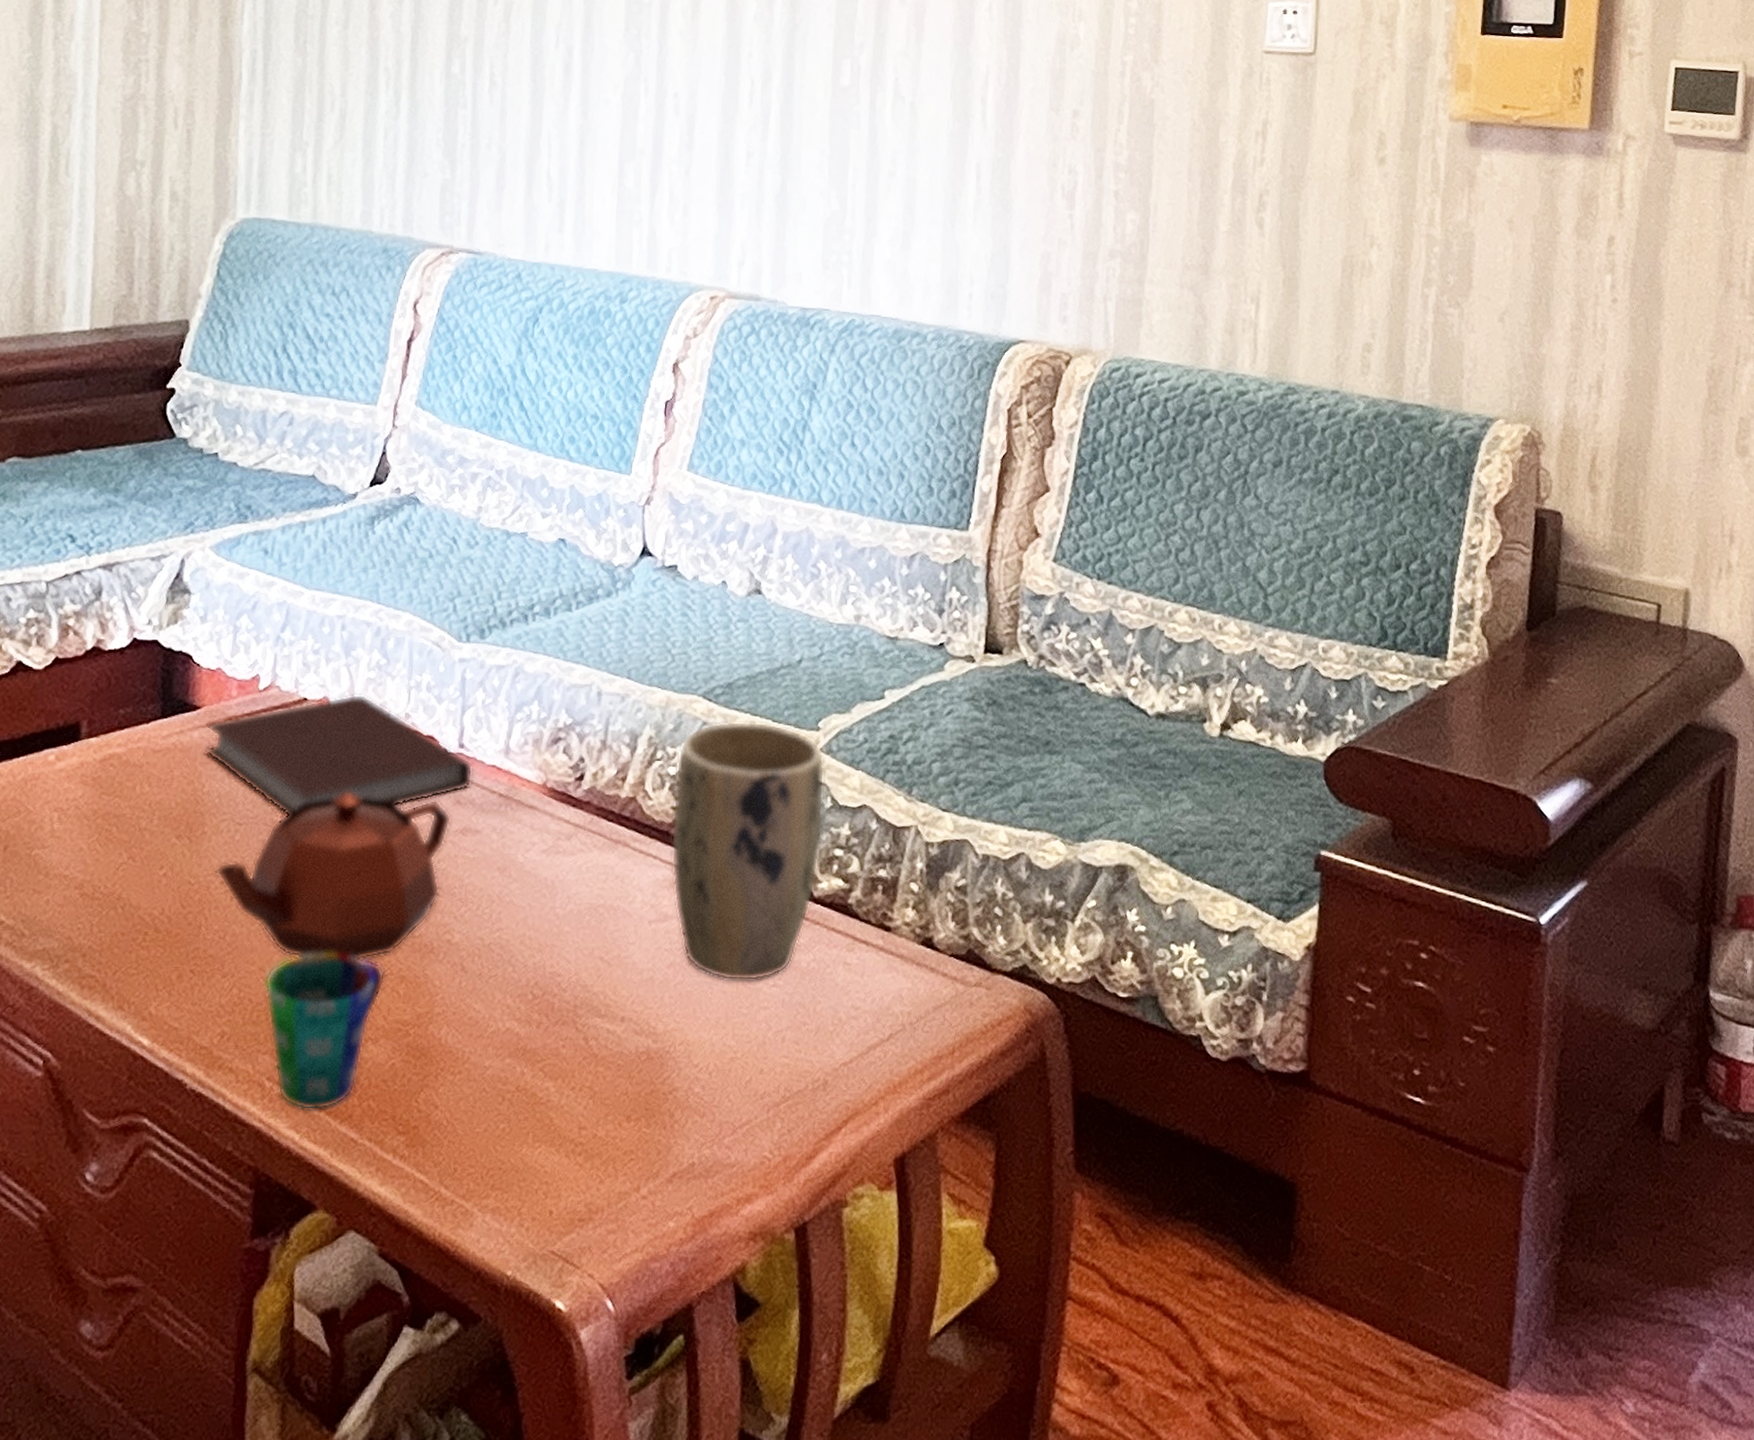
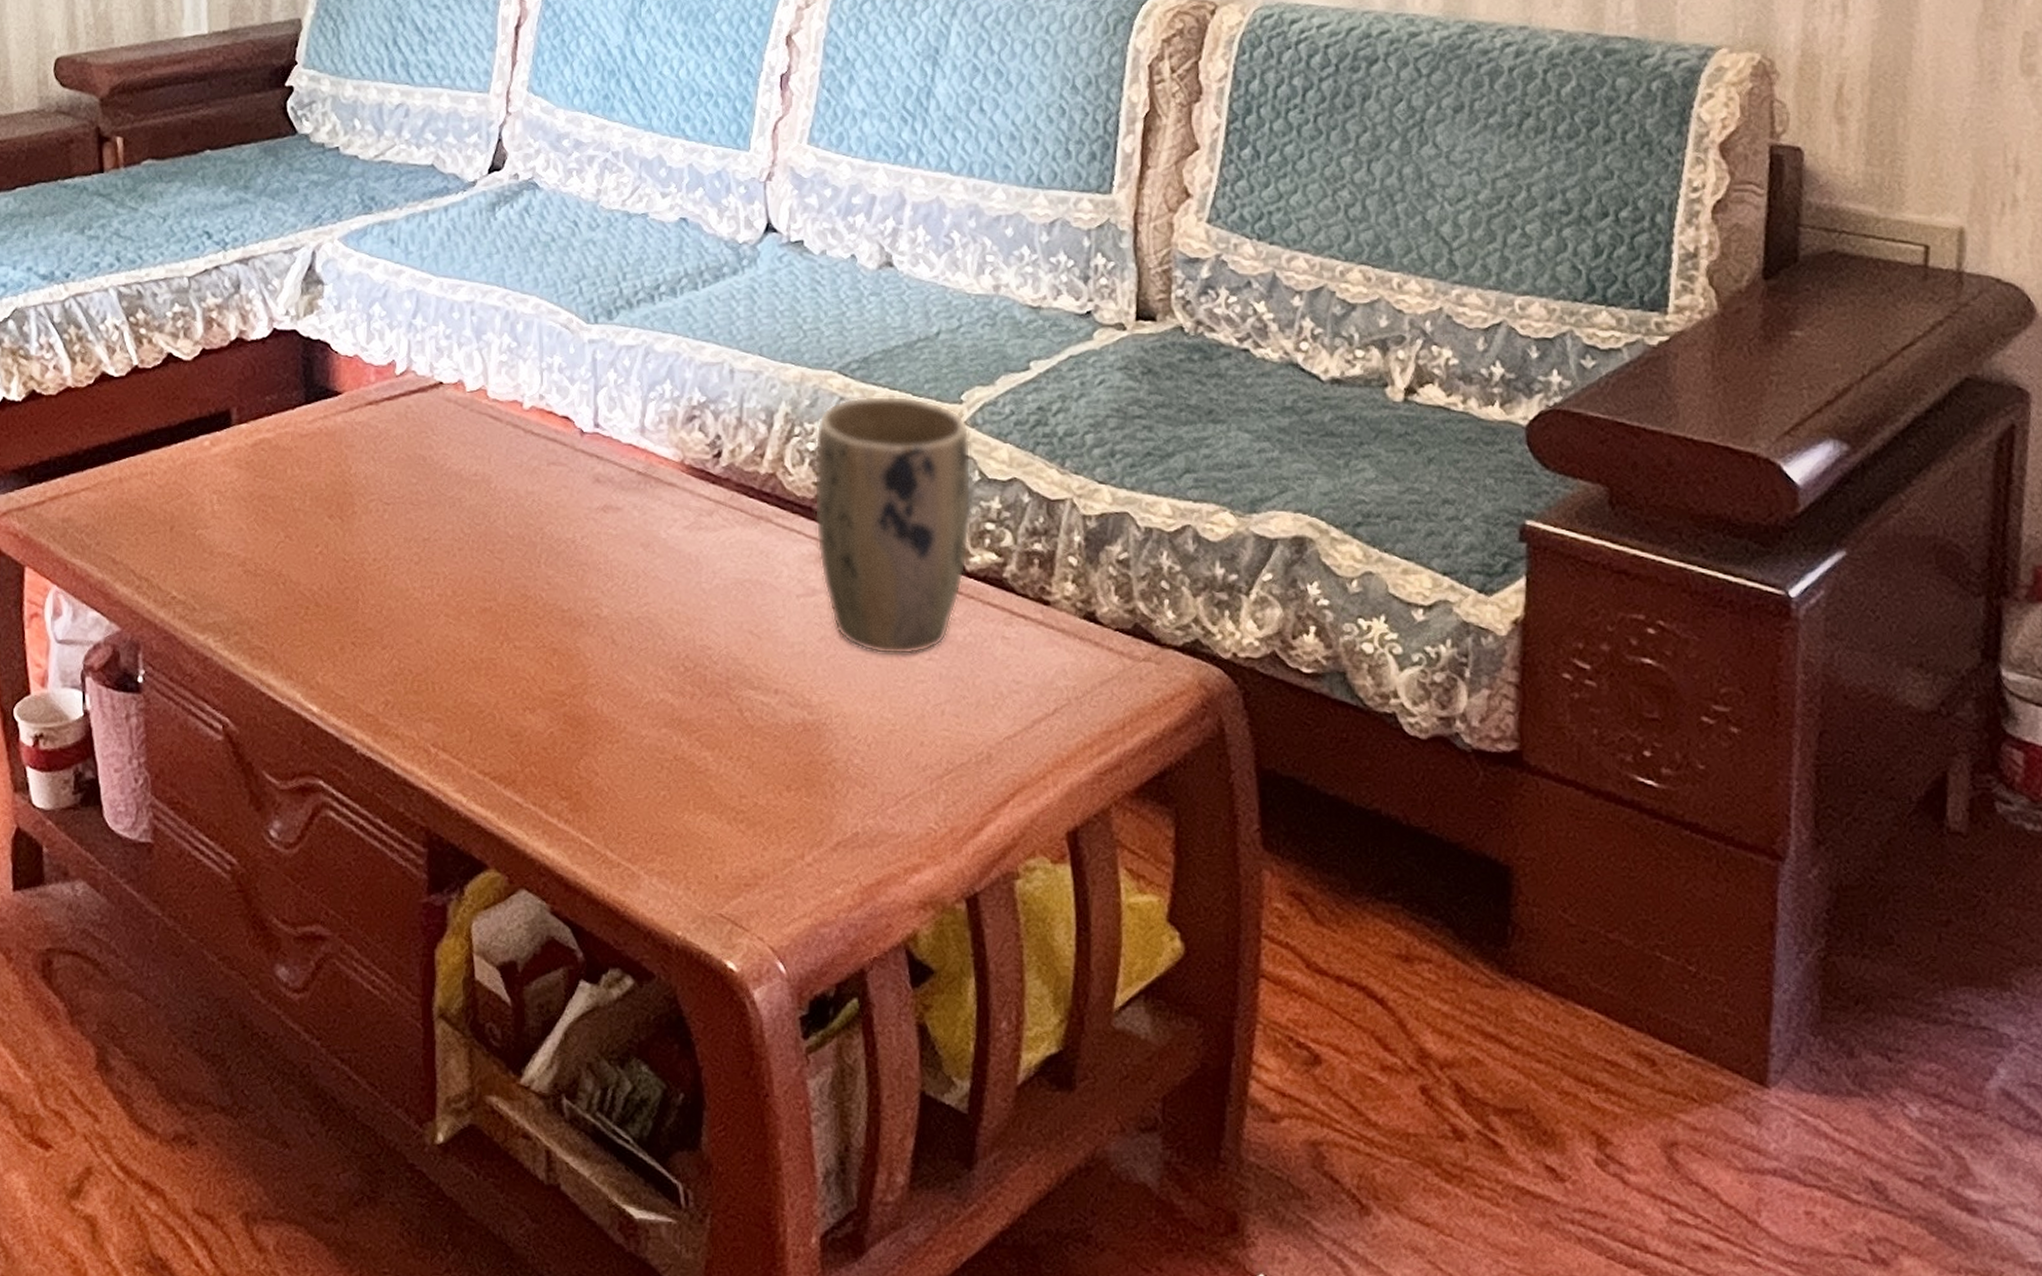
notebook: present [204,694,473,816] -> none [348,376,610,496]
teapot: present [214,791,452,959] -> none [367,471,592,632]
cup: present [264,952,386,1111] -> none [422,626,538,776]

